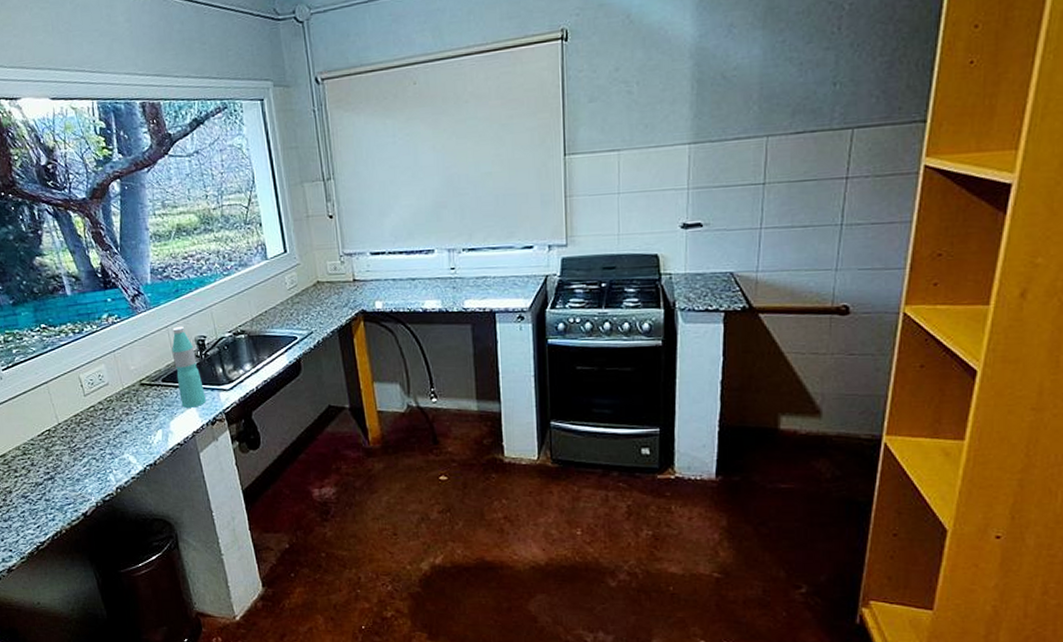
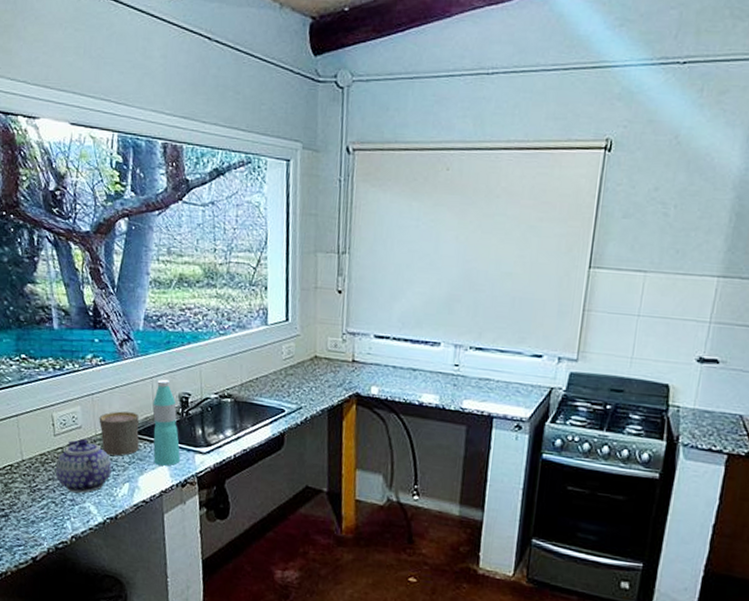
teapot: none [90,394,144,447] -> present [55,438,112,494]
cup: none [123,362,166,406] -> present [99,411,139,456]

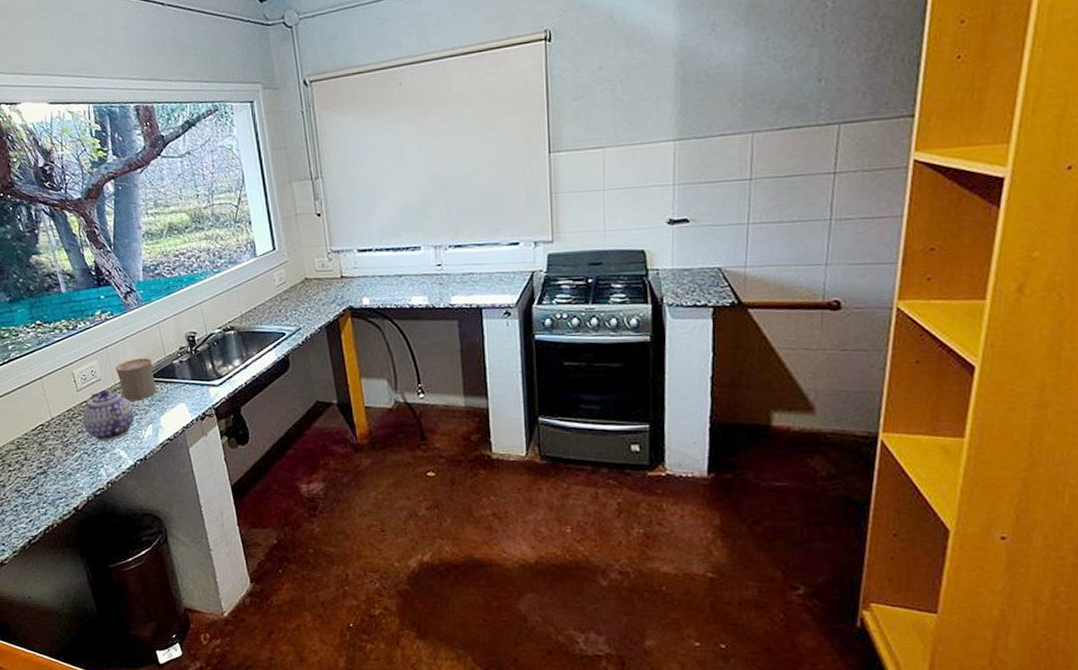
water bottle: present [152,379,181,466] -> none [163,322,197,403]

